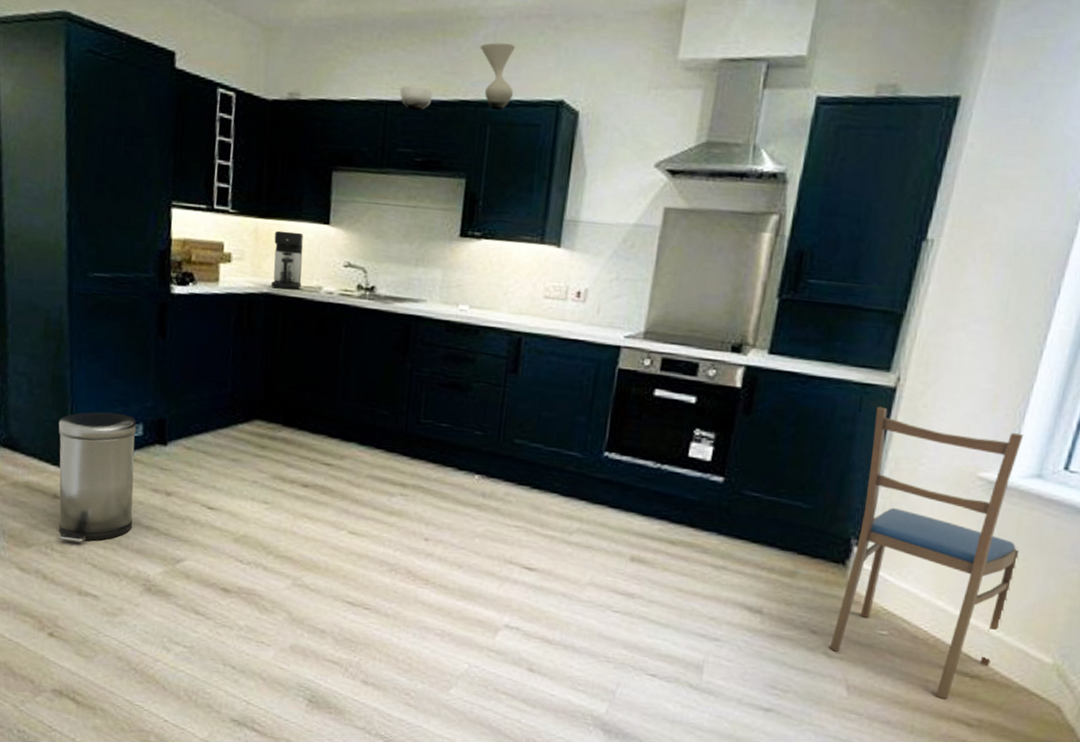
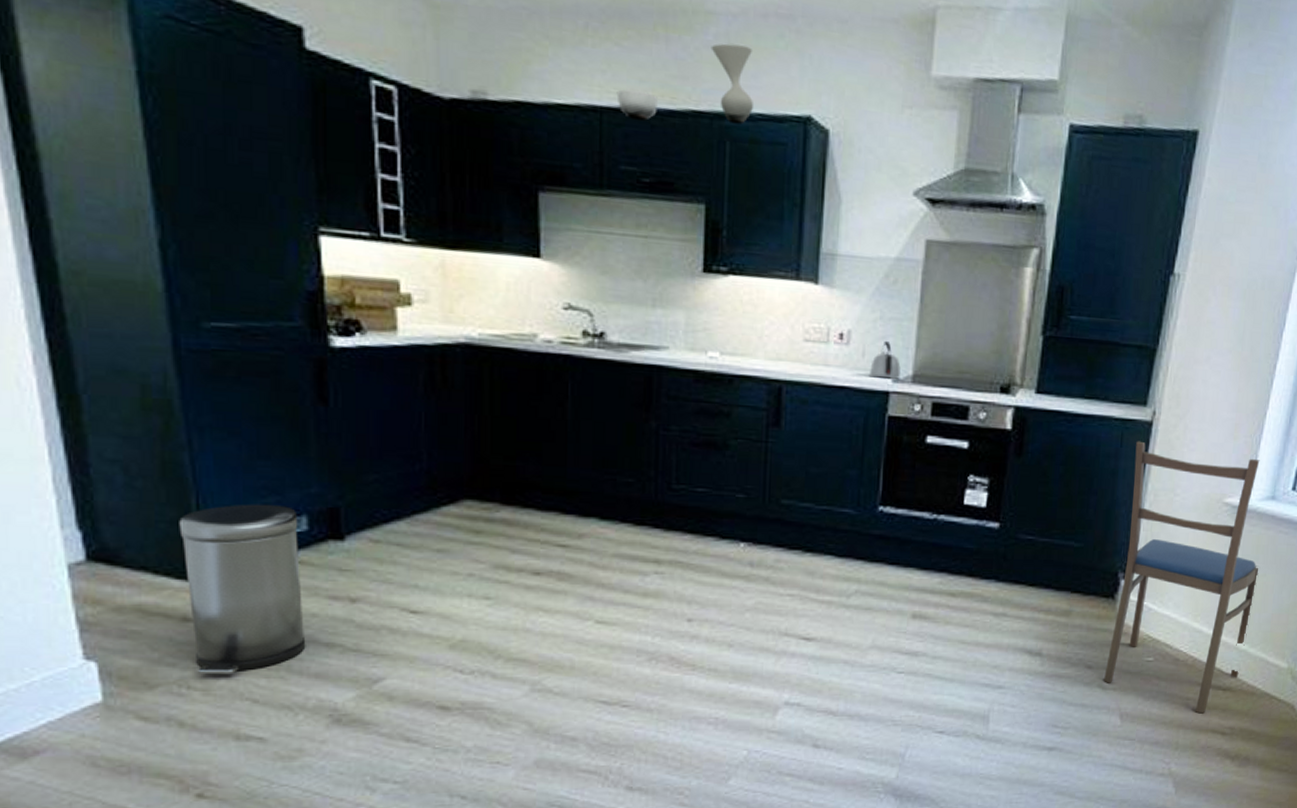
coffee maker: present [271,230,304,290] -> none [469,265,510,339]
kettle: none [603,299,633,336] -> present [870,340,901,380]

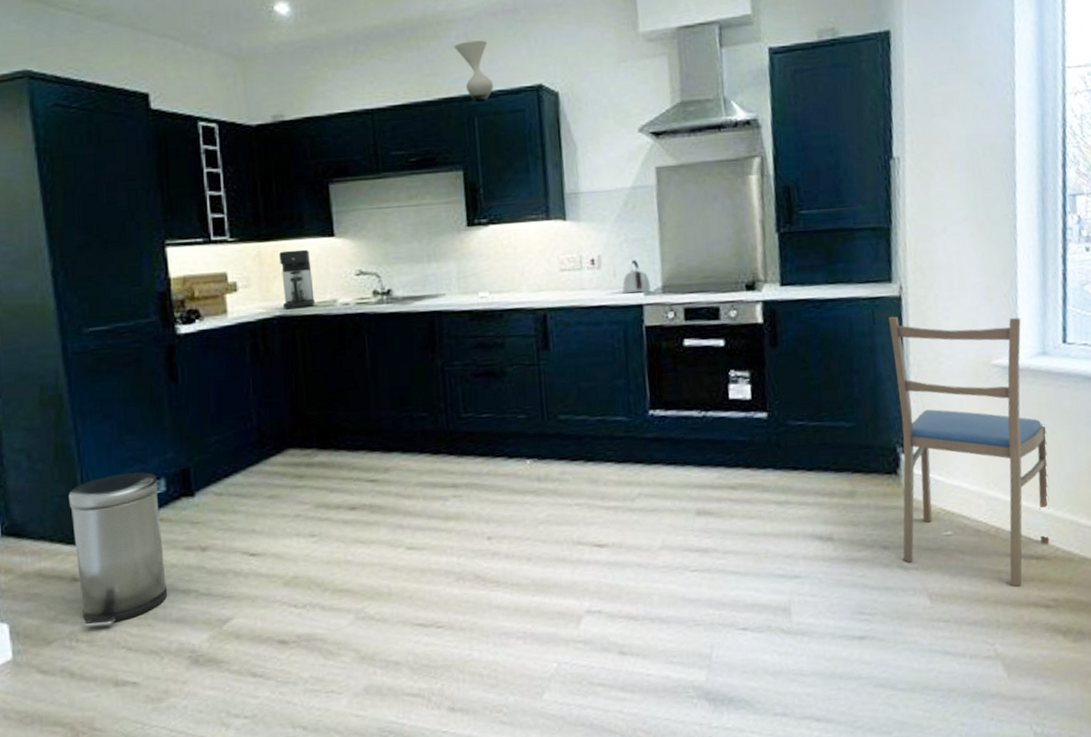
coffee maker: none [469,265,510,339] -> present [279,249,315,310]
bowl: present [616,89,659,122] -> none [383,91,417,115]

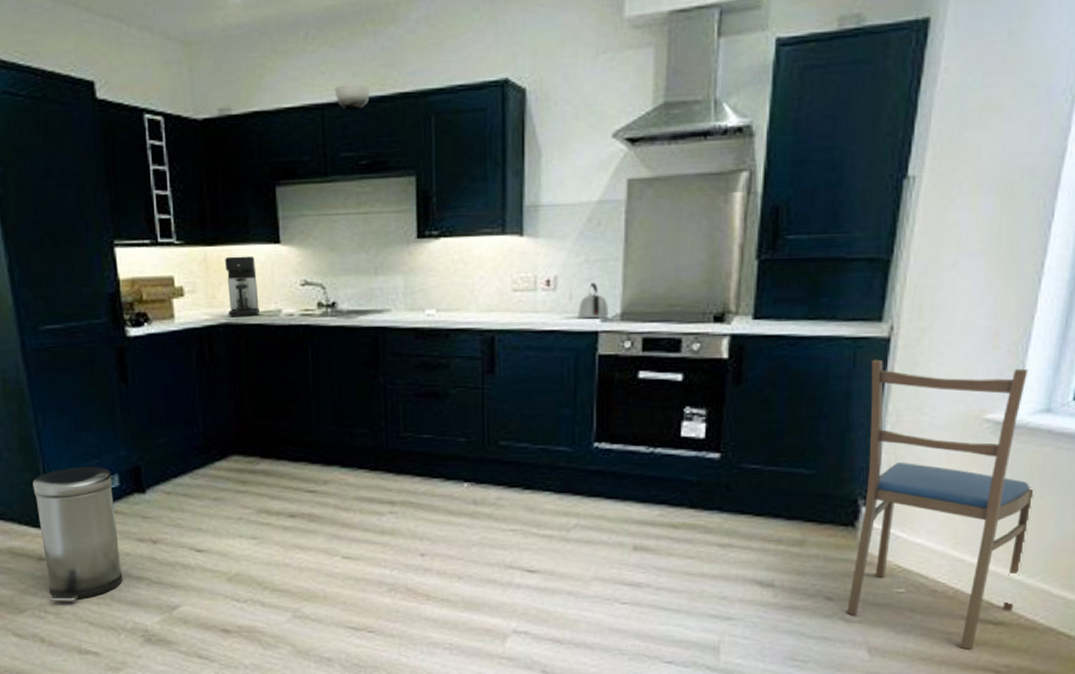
bowl: none [383,91,417,115] -> present [334,83,371,111]
decorative vase: present [453,40,493,102] -> none [413,25,454,98]

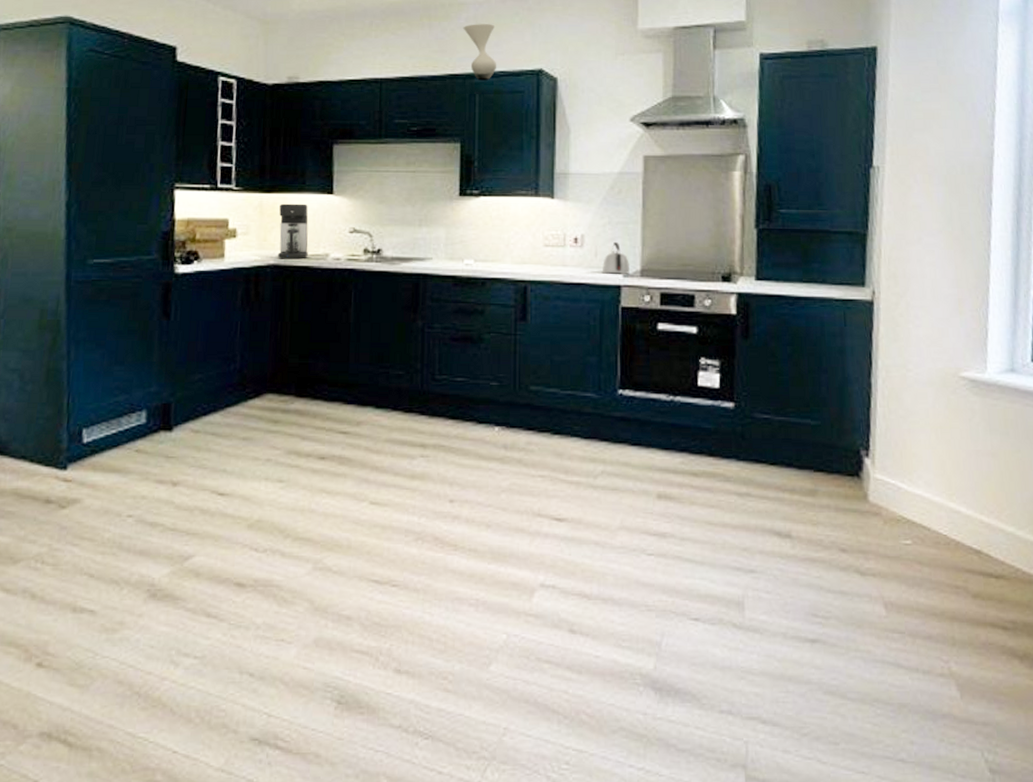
pedal bin: present [32,466,123,602] -> none [50,402,140,551]
bowl: present [334,83,371,111] -> none [392,63,424,86]
decorative vase: none [413,25,454,98] -> present [463,24,496,81]
dining chair: present [847,359,1034,650] -> none [860,319,1012,604]

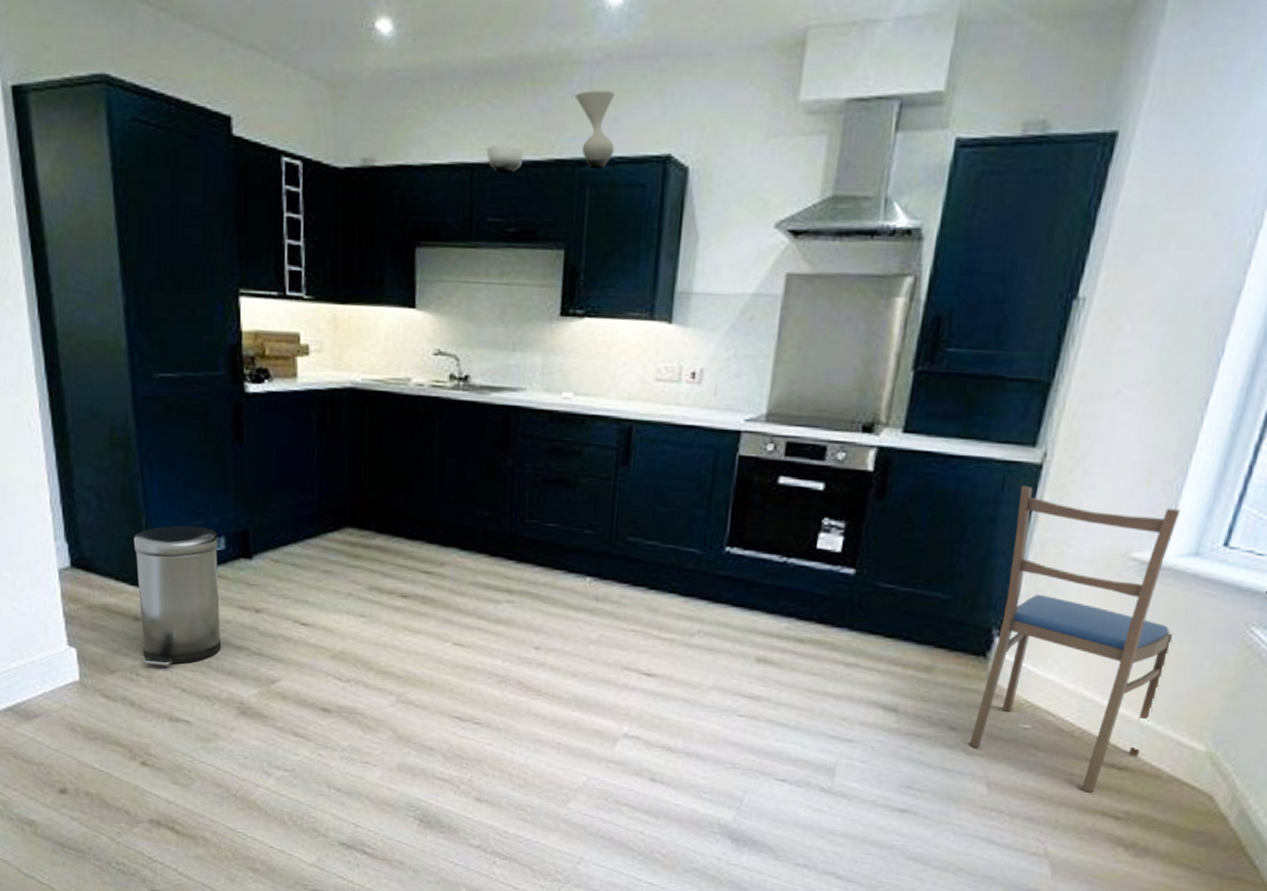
pedal bin: none [50,402,140,551] -> present [133,525,222,666]
coffee maker: present [278,203,309,259] -> none [355,317,388,383]
bowl: none [392,63,424,86] -> present [486,144,525,174]
kettle: present [603,241,629,275] -> none [721,378,754,419]
dining chair: none [860,319,1012,604] -> present [969,485,1181,793]

